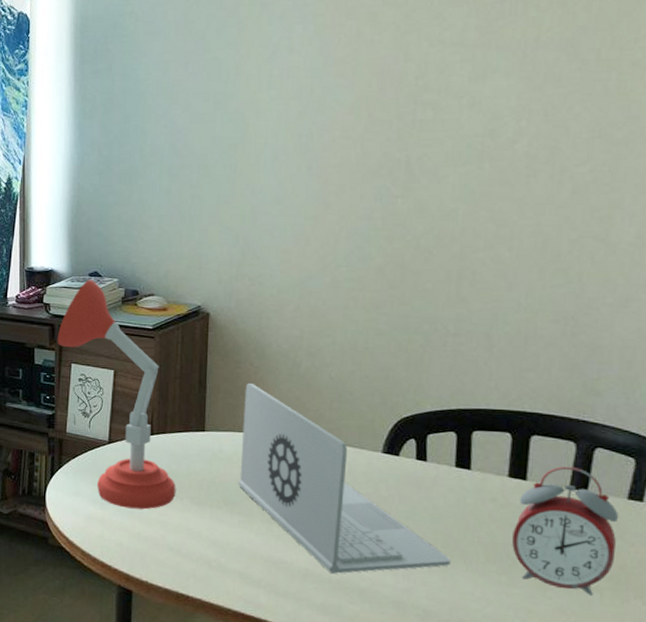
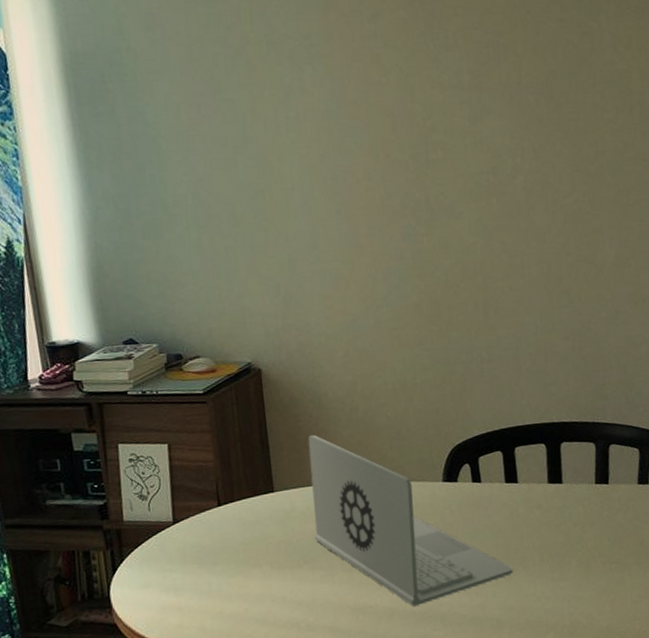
desk lamp: present [57,279,176,510] -> none [96,347,254,589]
alarm clock: present [511,466,619,596] -> none [557,464,635,573]

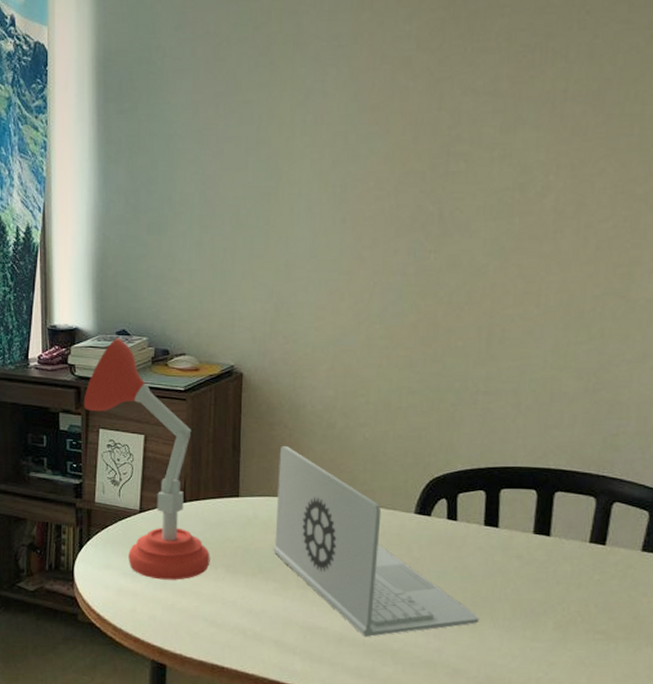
desk lamp: none [96,347,254,589] -> present [83,338,210,580]

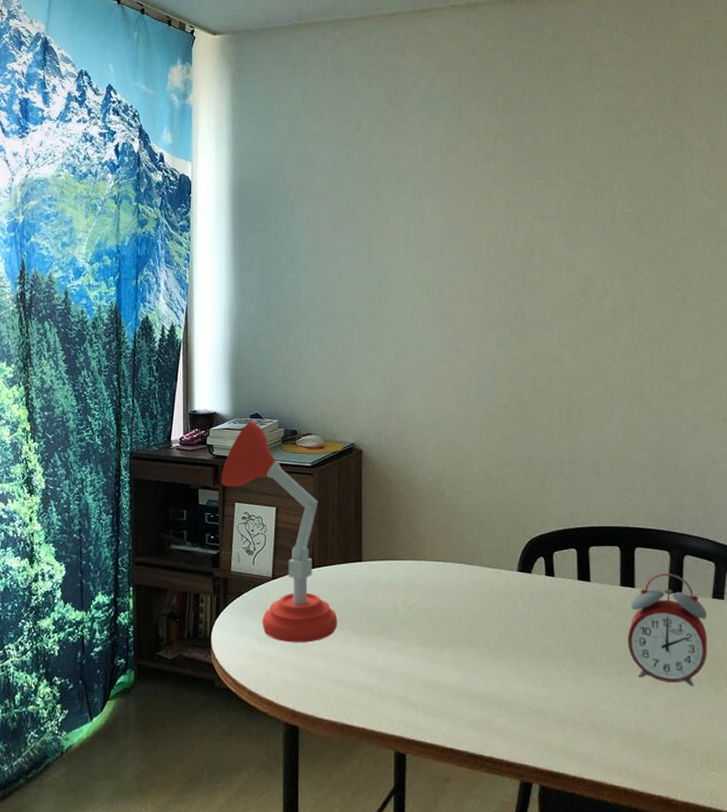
laptop: present [273,446,479,638] -> none [394,514,580,690]
alarm clock: none [535,521,634,645] -> present [627,572,708,687]

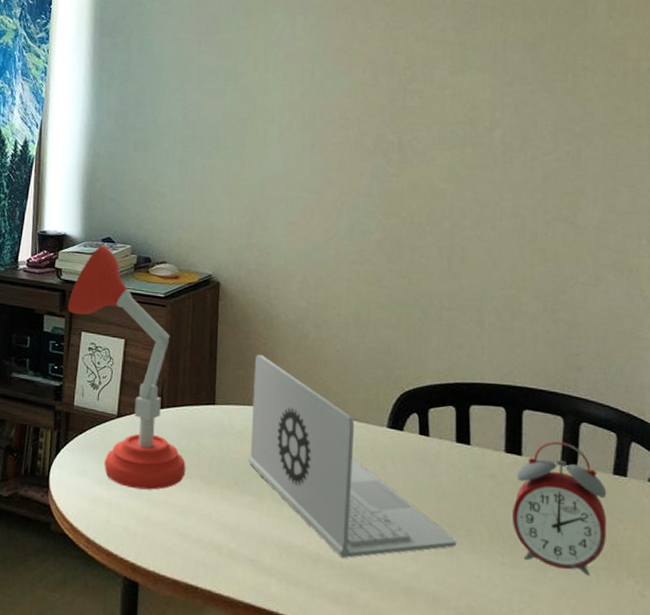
laptop: none [394,514,580,690] -> present [248,355,456,559]

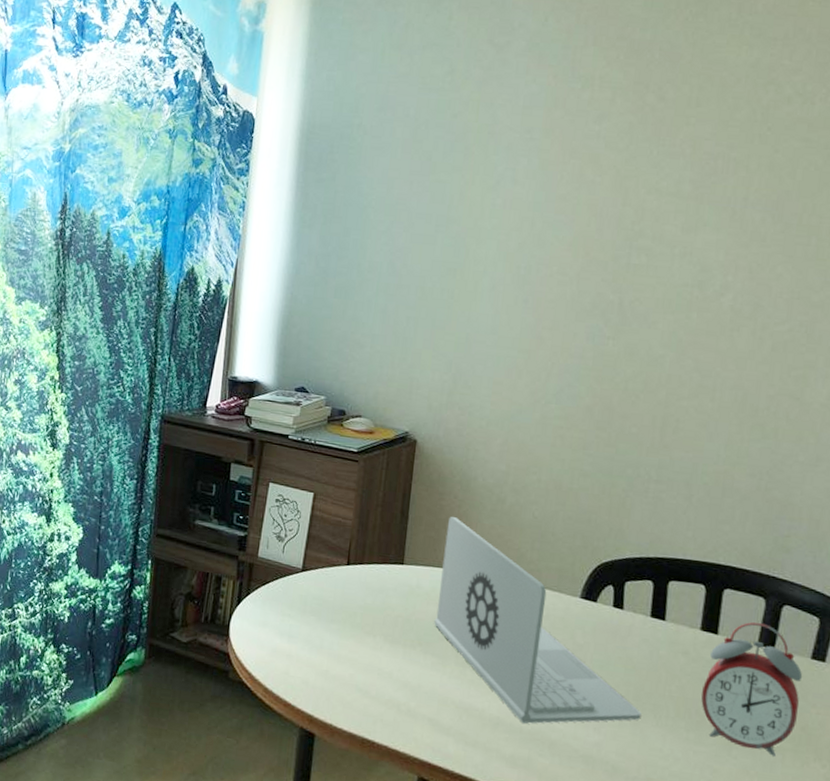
desk lamp: present [67,245,186,490] -> none [256,394,370,645]

